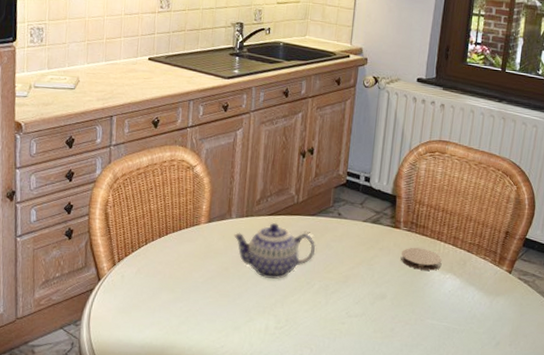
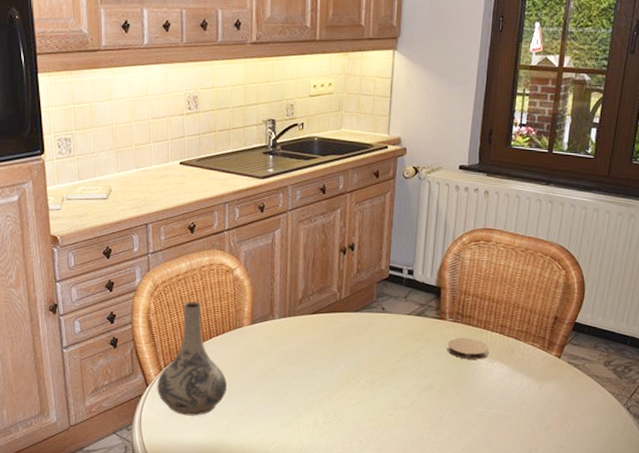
decorative vase: none [108,195,180,314] -> present [156,301,227,416]
teapot: present [234,222,316,279] -> none [278,320,361,376]

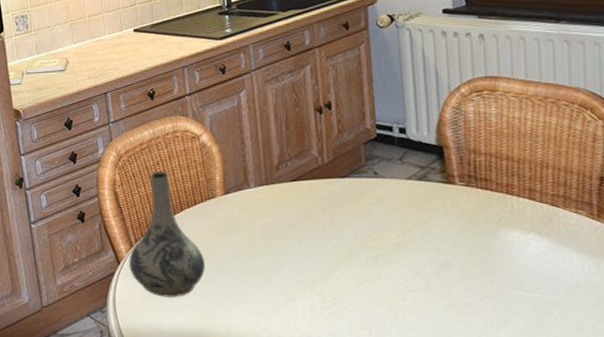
coaster: present [448,337,490,360] -> none [463,205,519,231]

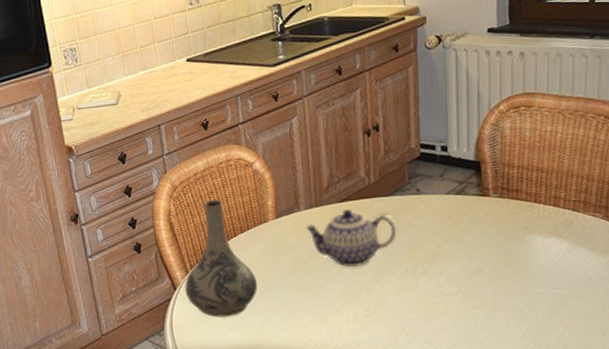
teapot: none [256,188,354,252] -> present [305,208,396,268]

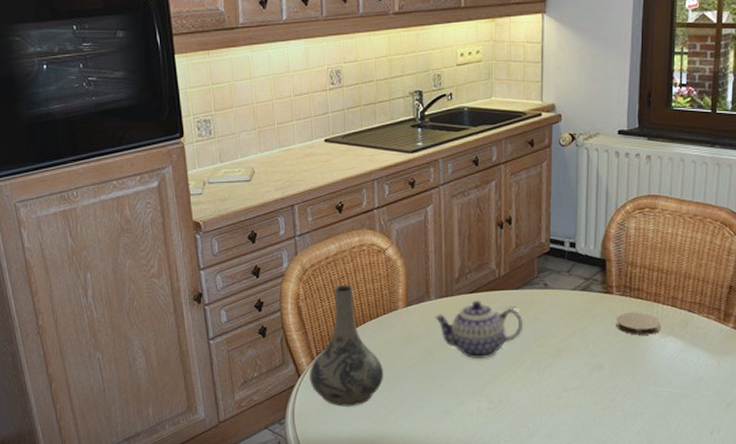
coaster: none [495,213,543,237] -> present [617,312,661,335]

